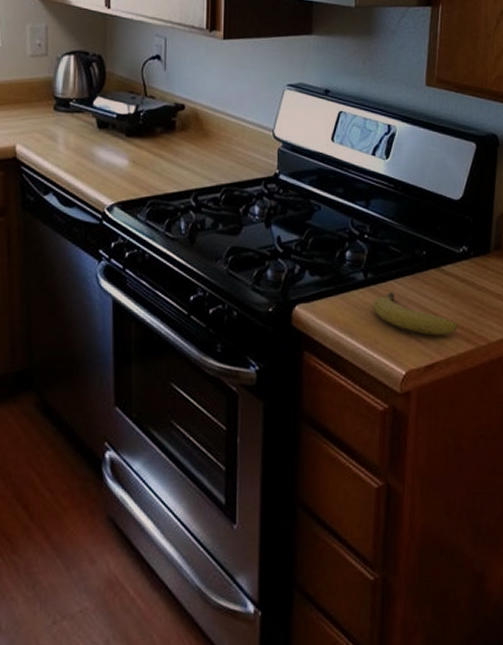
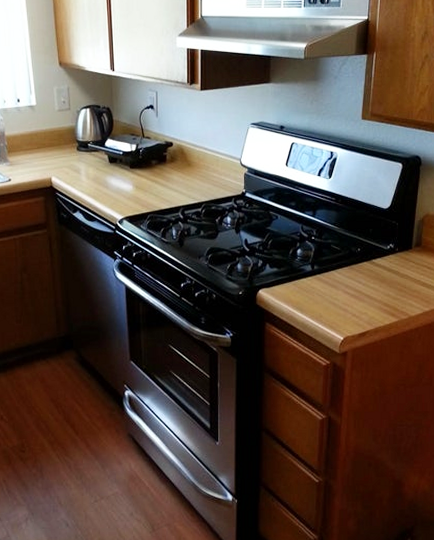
fruit: present [373,292,457,336] -> none [319,279,384,311]

